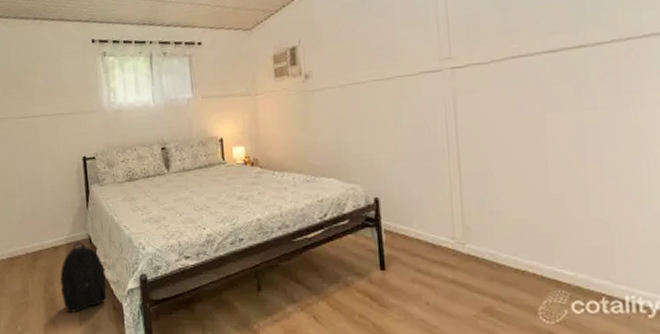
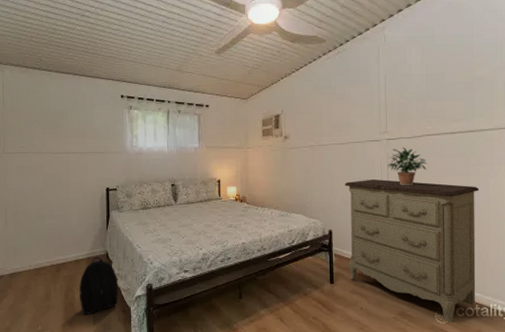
dresser: none [393,124,602,323] -> present [345,179,480,323]
potted plant: none [455,76,515,132] -> present [388,147,427,186]

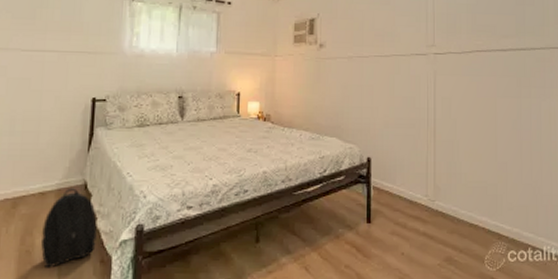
dresser: present [345,179,480,323] -> none [387,98,532,270]
potted plant: present [388,147,427,186] -> none [435,63,477,108]

